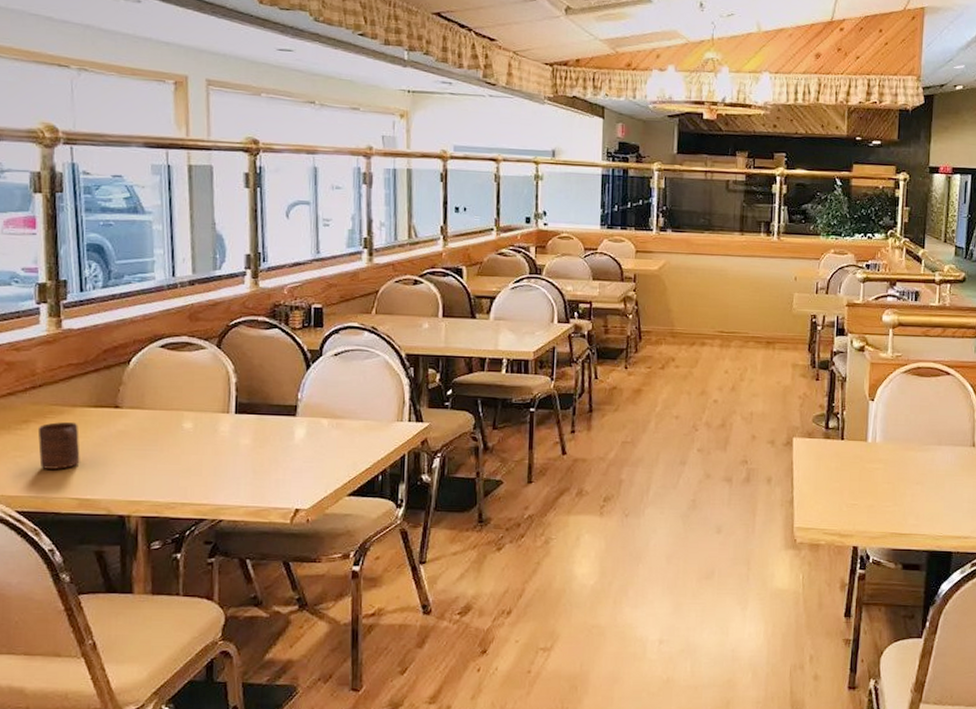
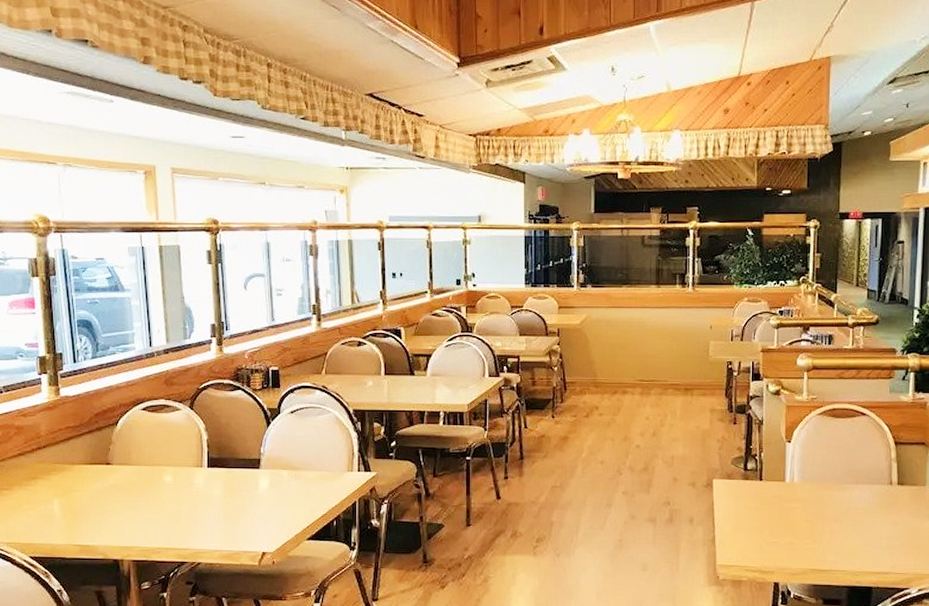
cup: present [38,422,80,469] -> none [45,478,80,520]

